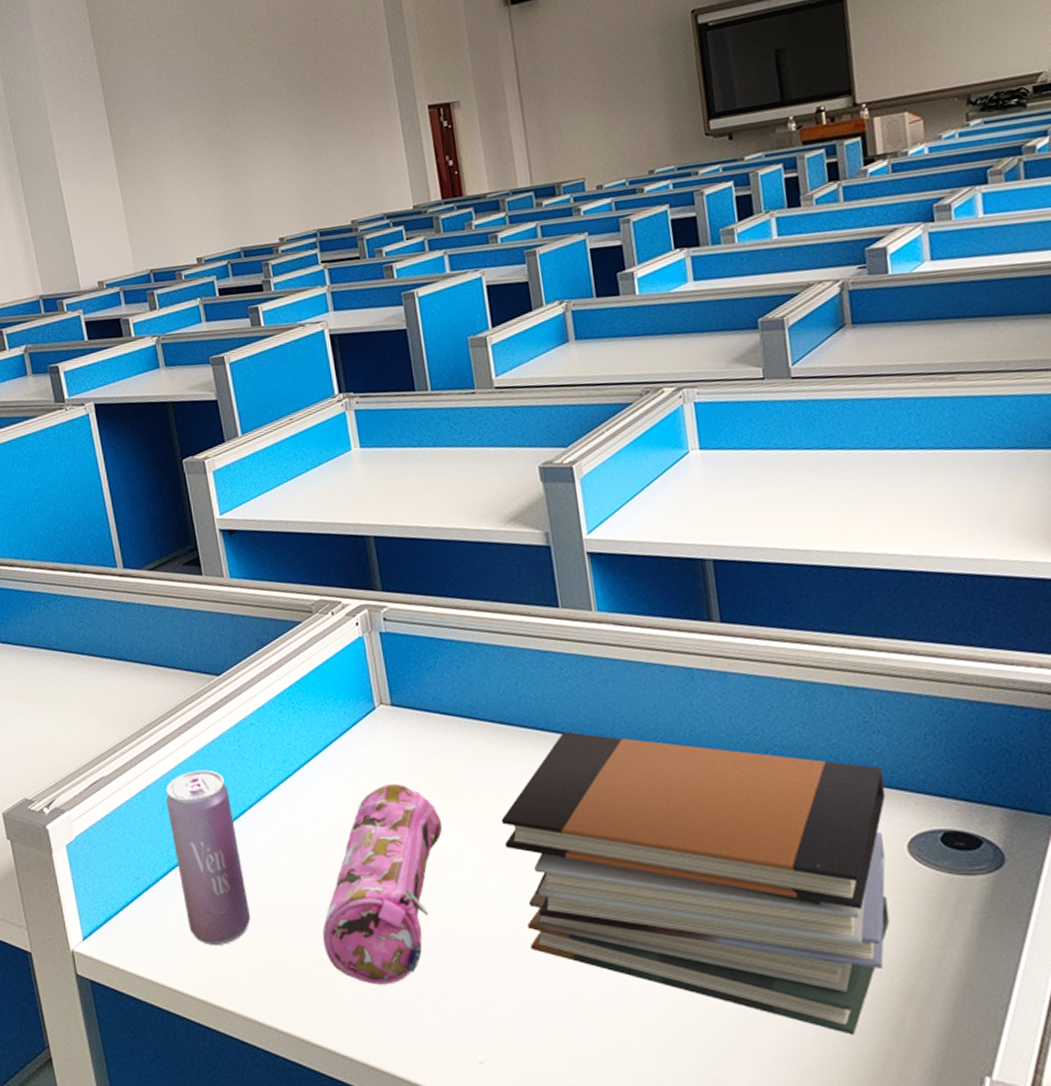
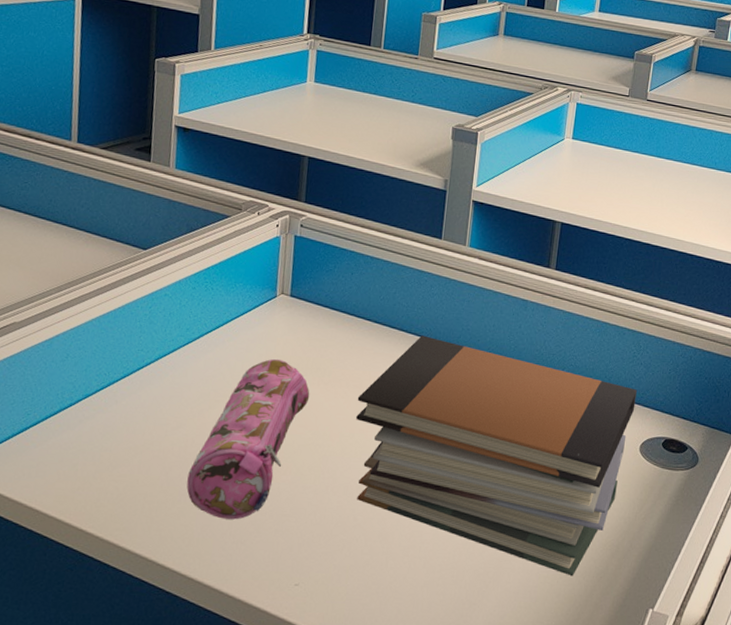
beverage can: present [165,770,250,945] -> none [67,327,132,477]

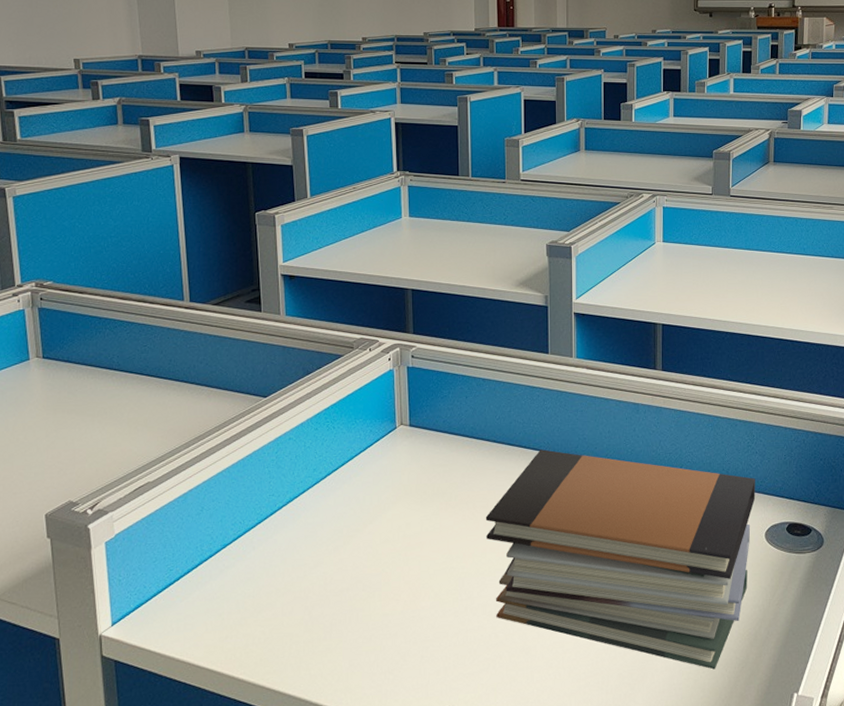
pencil case: present [187,358,310,520] -> none [330,488,439,651]

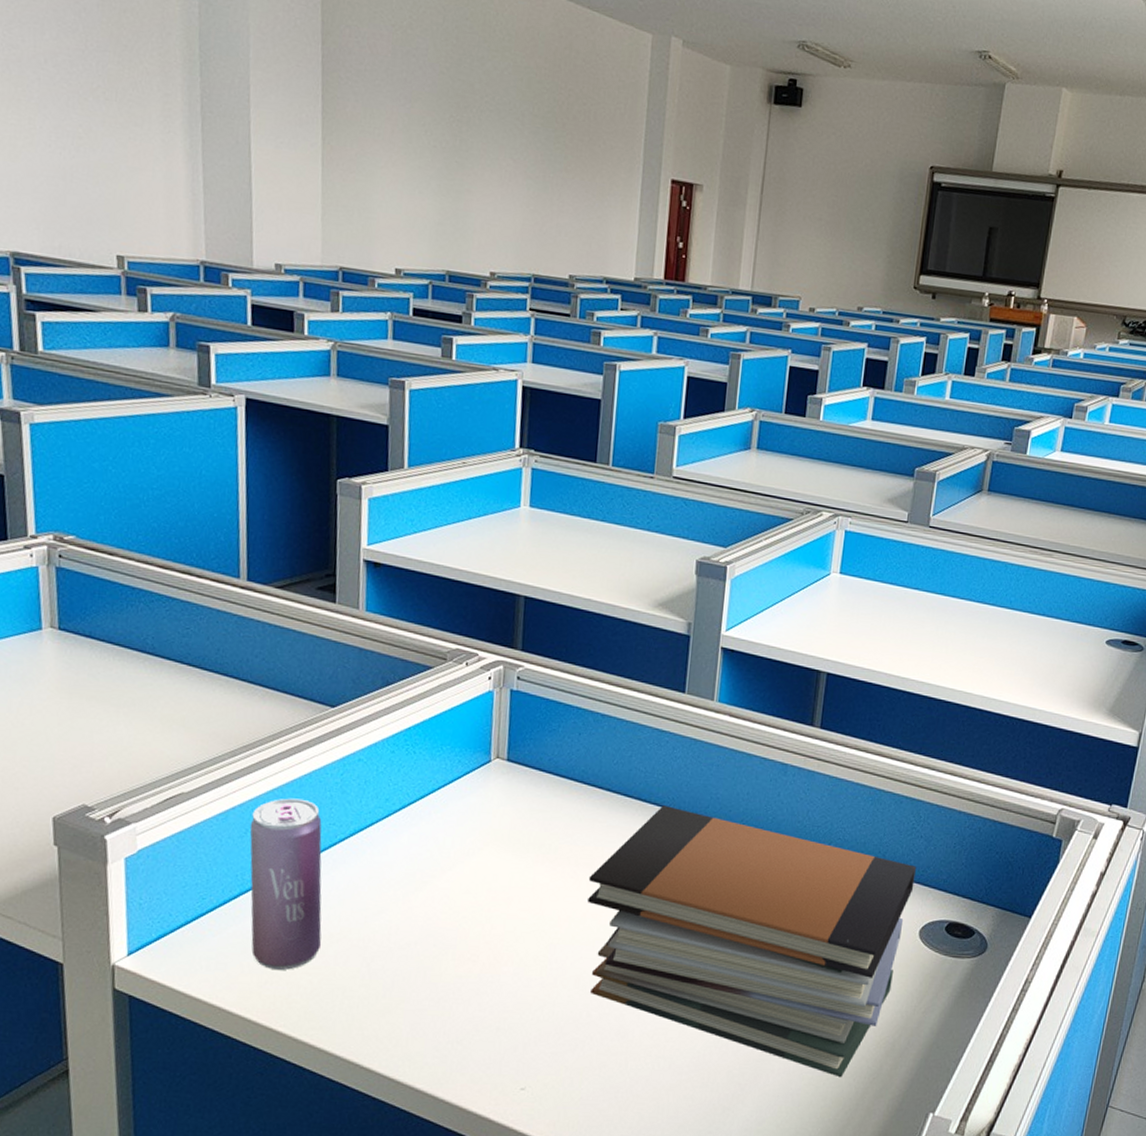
beverage can: none [205,476,269,625] -> present [249,798,322,970]

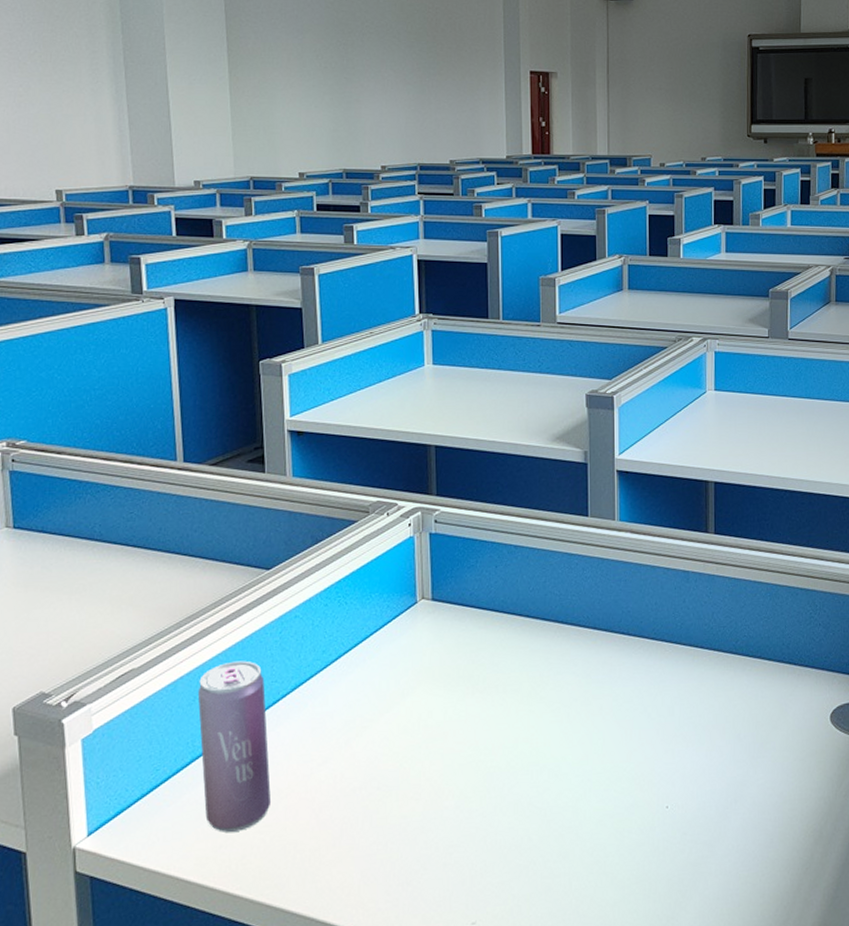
book stack: present [588,805,916,1078] -> none [517,624,819,872]

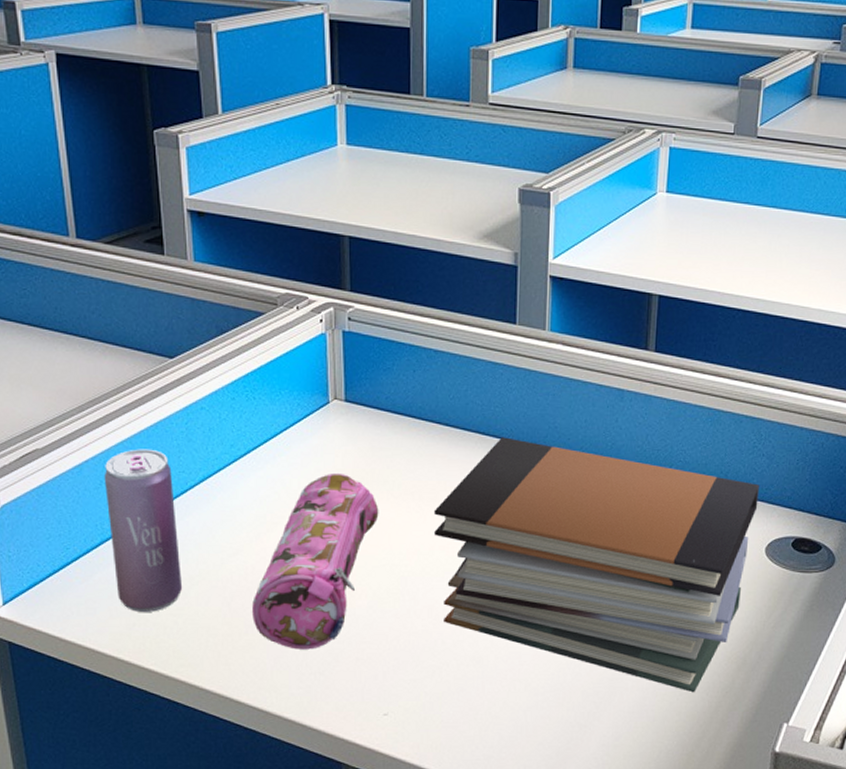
pencil case: none [340,671,465,860] -> present [252,472,379,650]
book stack: none [517,624,819,872] -> present [433,437,759,693]

